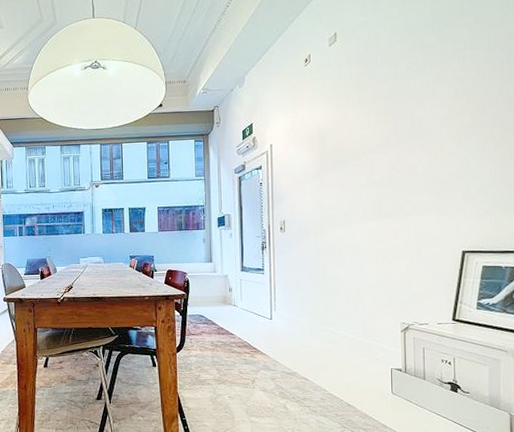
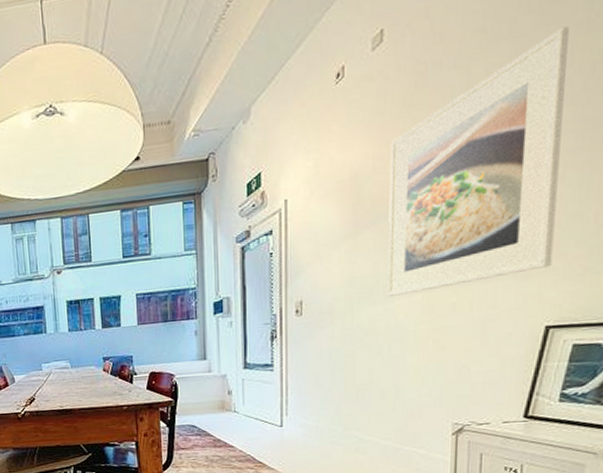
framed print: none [345,44,463,223] -> present [387,26,569,298]

